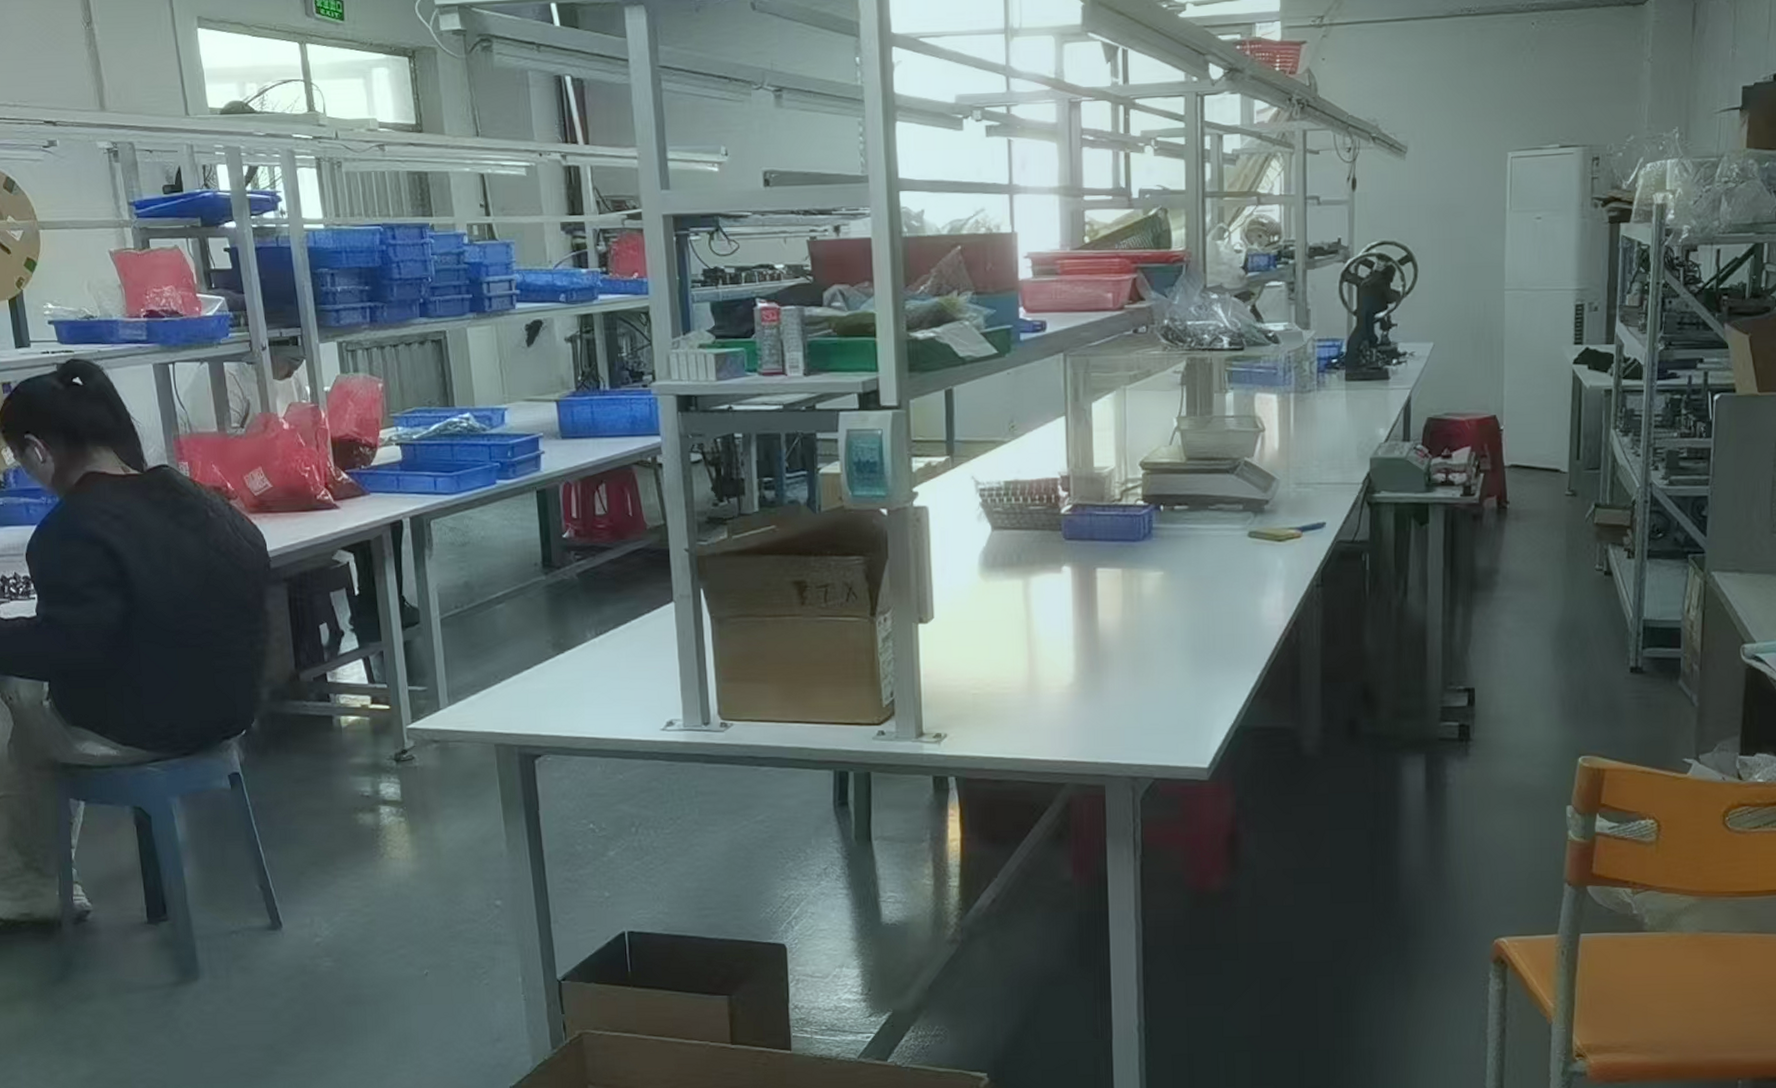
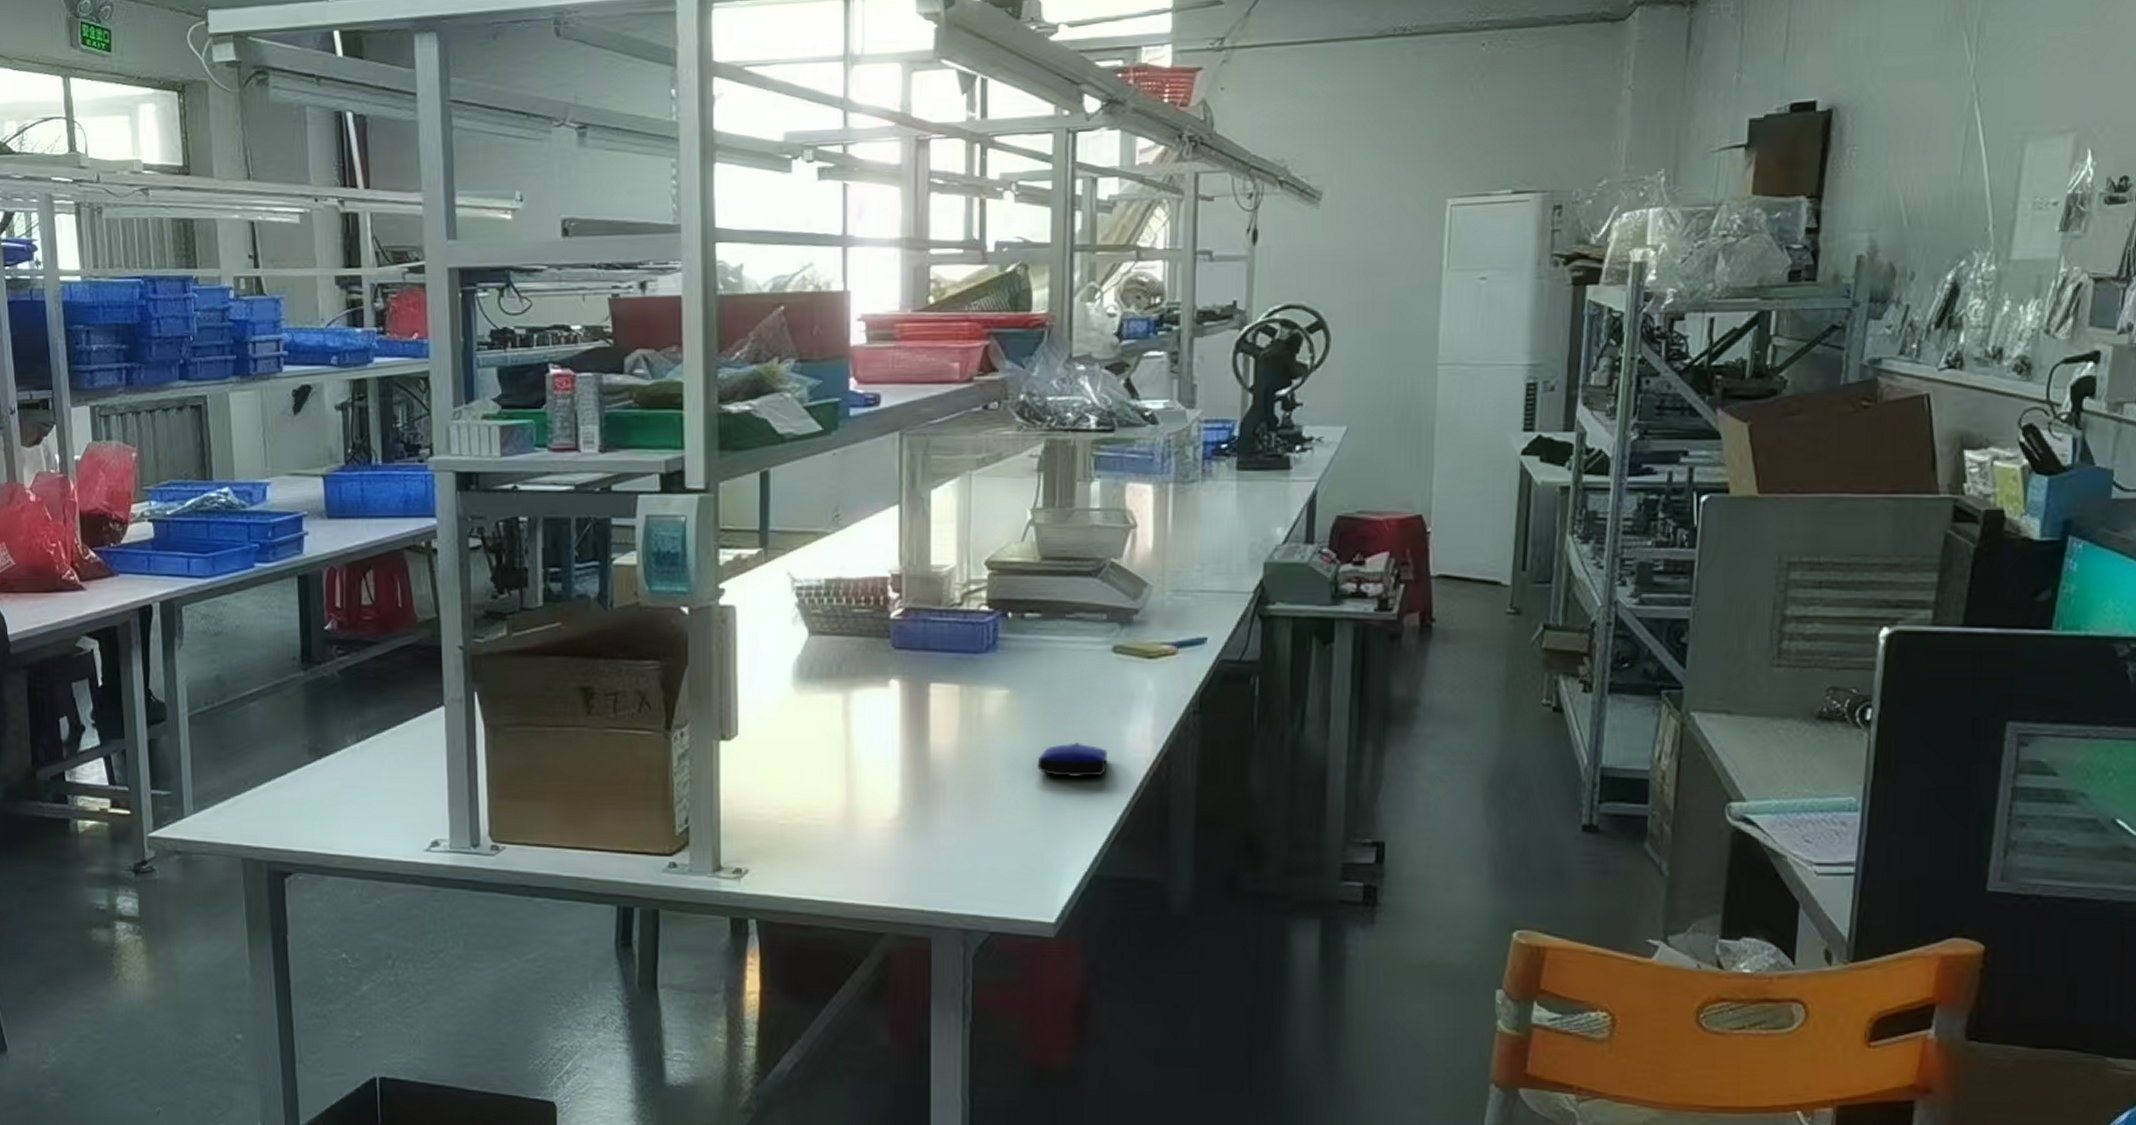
computer mouse: none [1189,614,1247,644] -> present [1037,743,1107,777]

